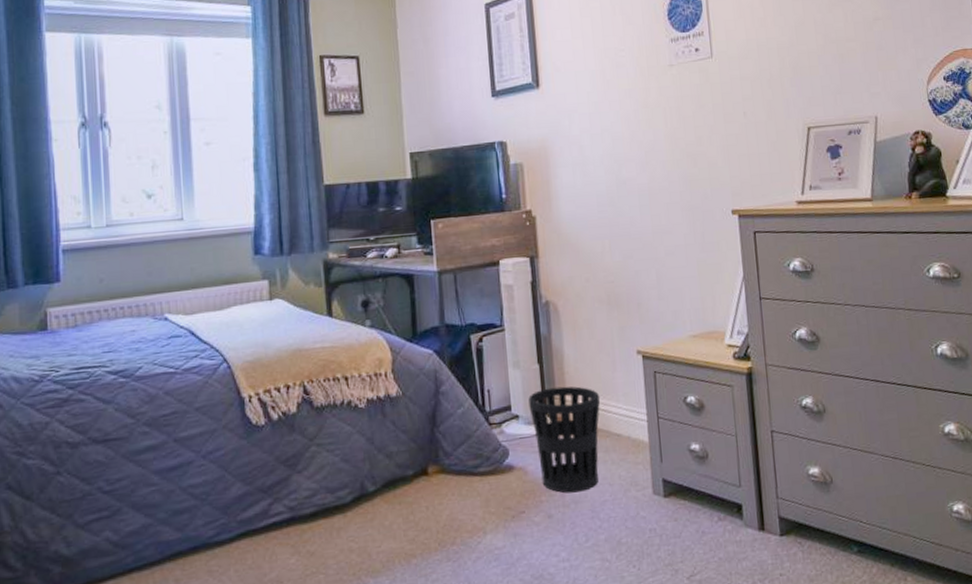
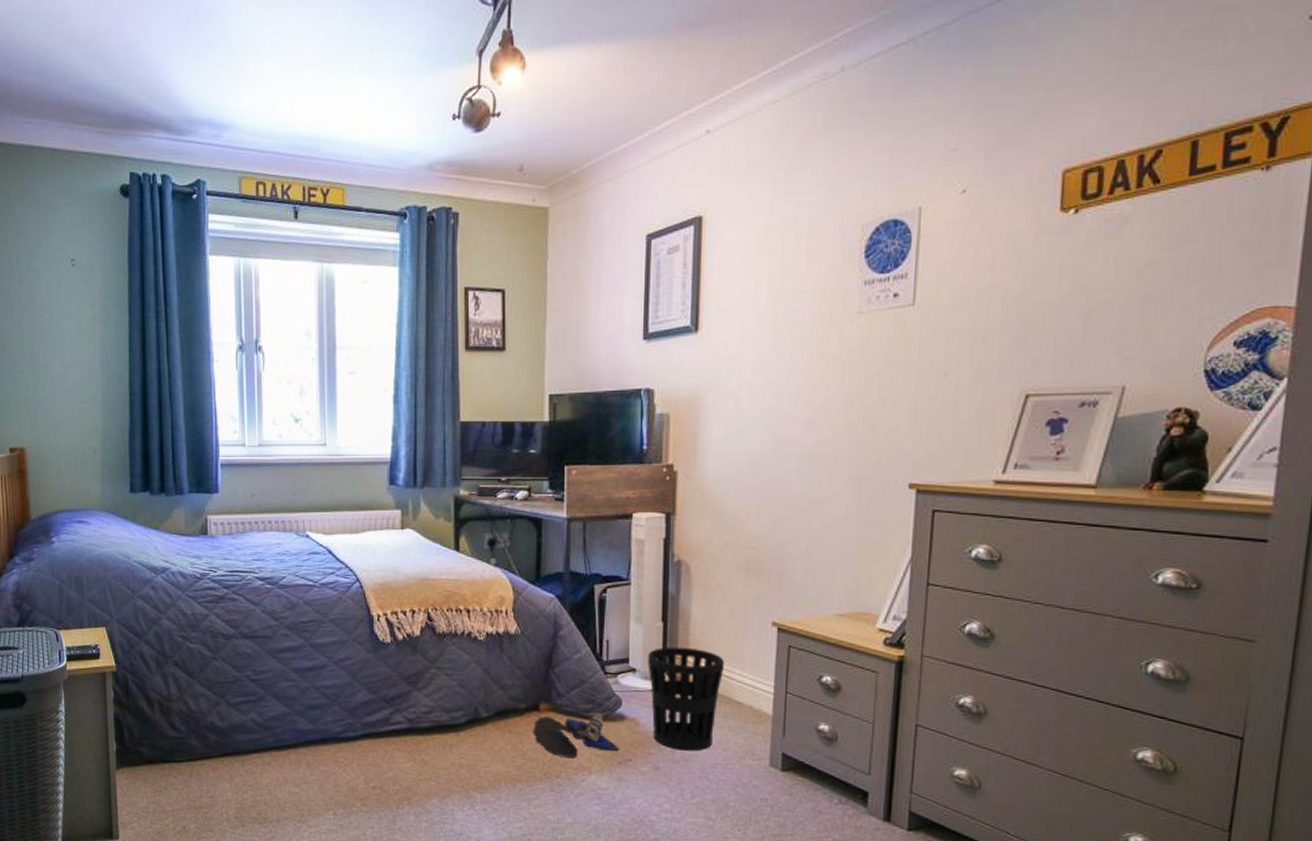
shoe: none [423,467,512,522] -> present [533,712,620,758]

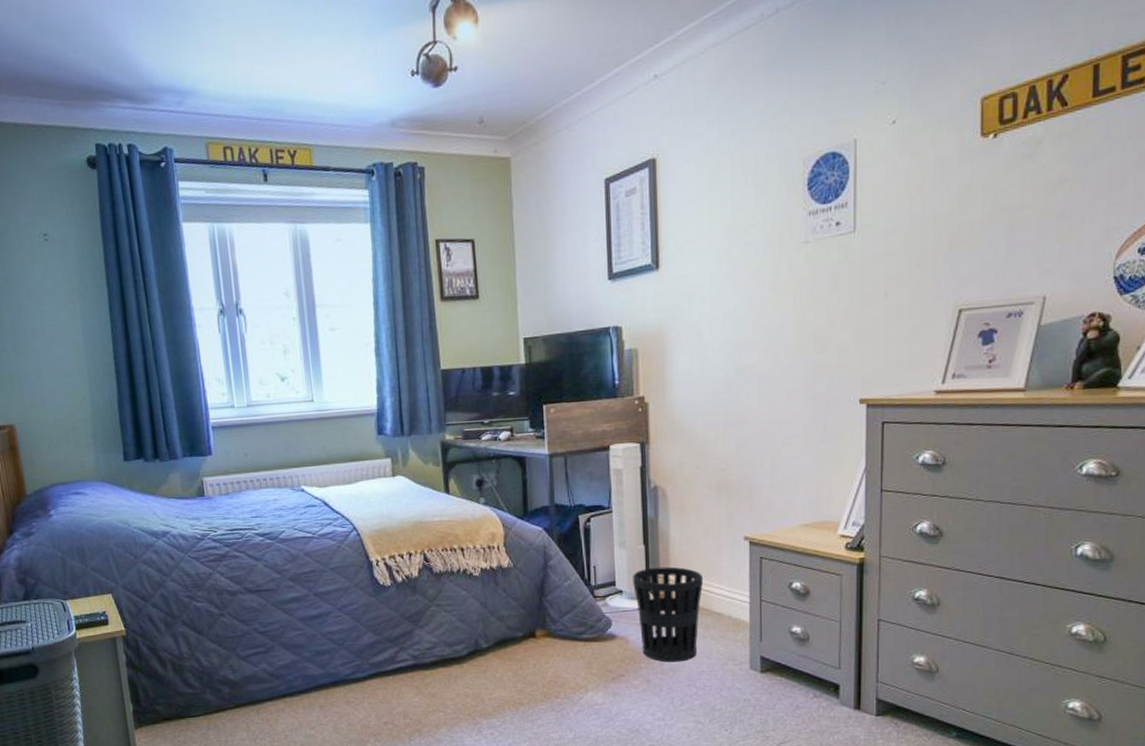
shoe: present [533,712,620,758] -> none [531,634,613,678]

